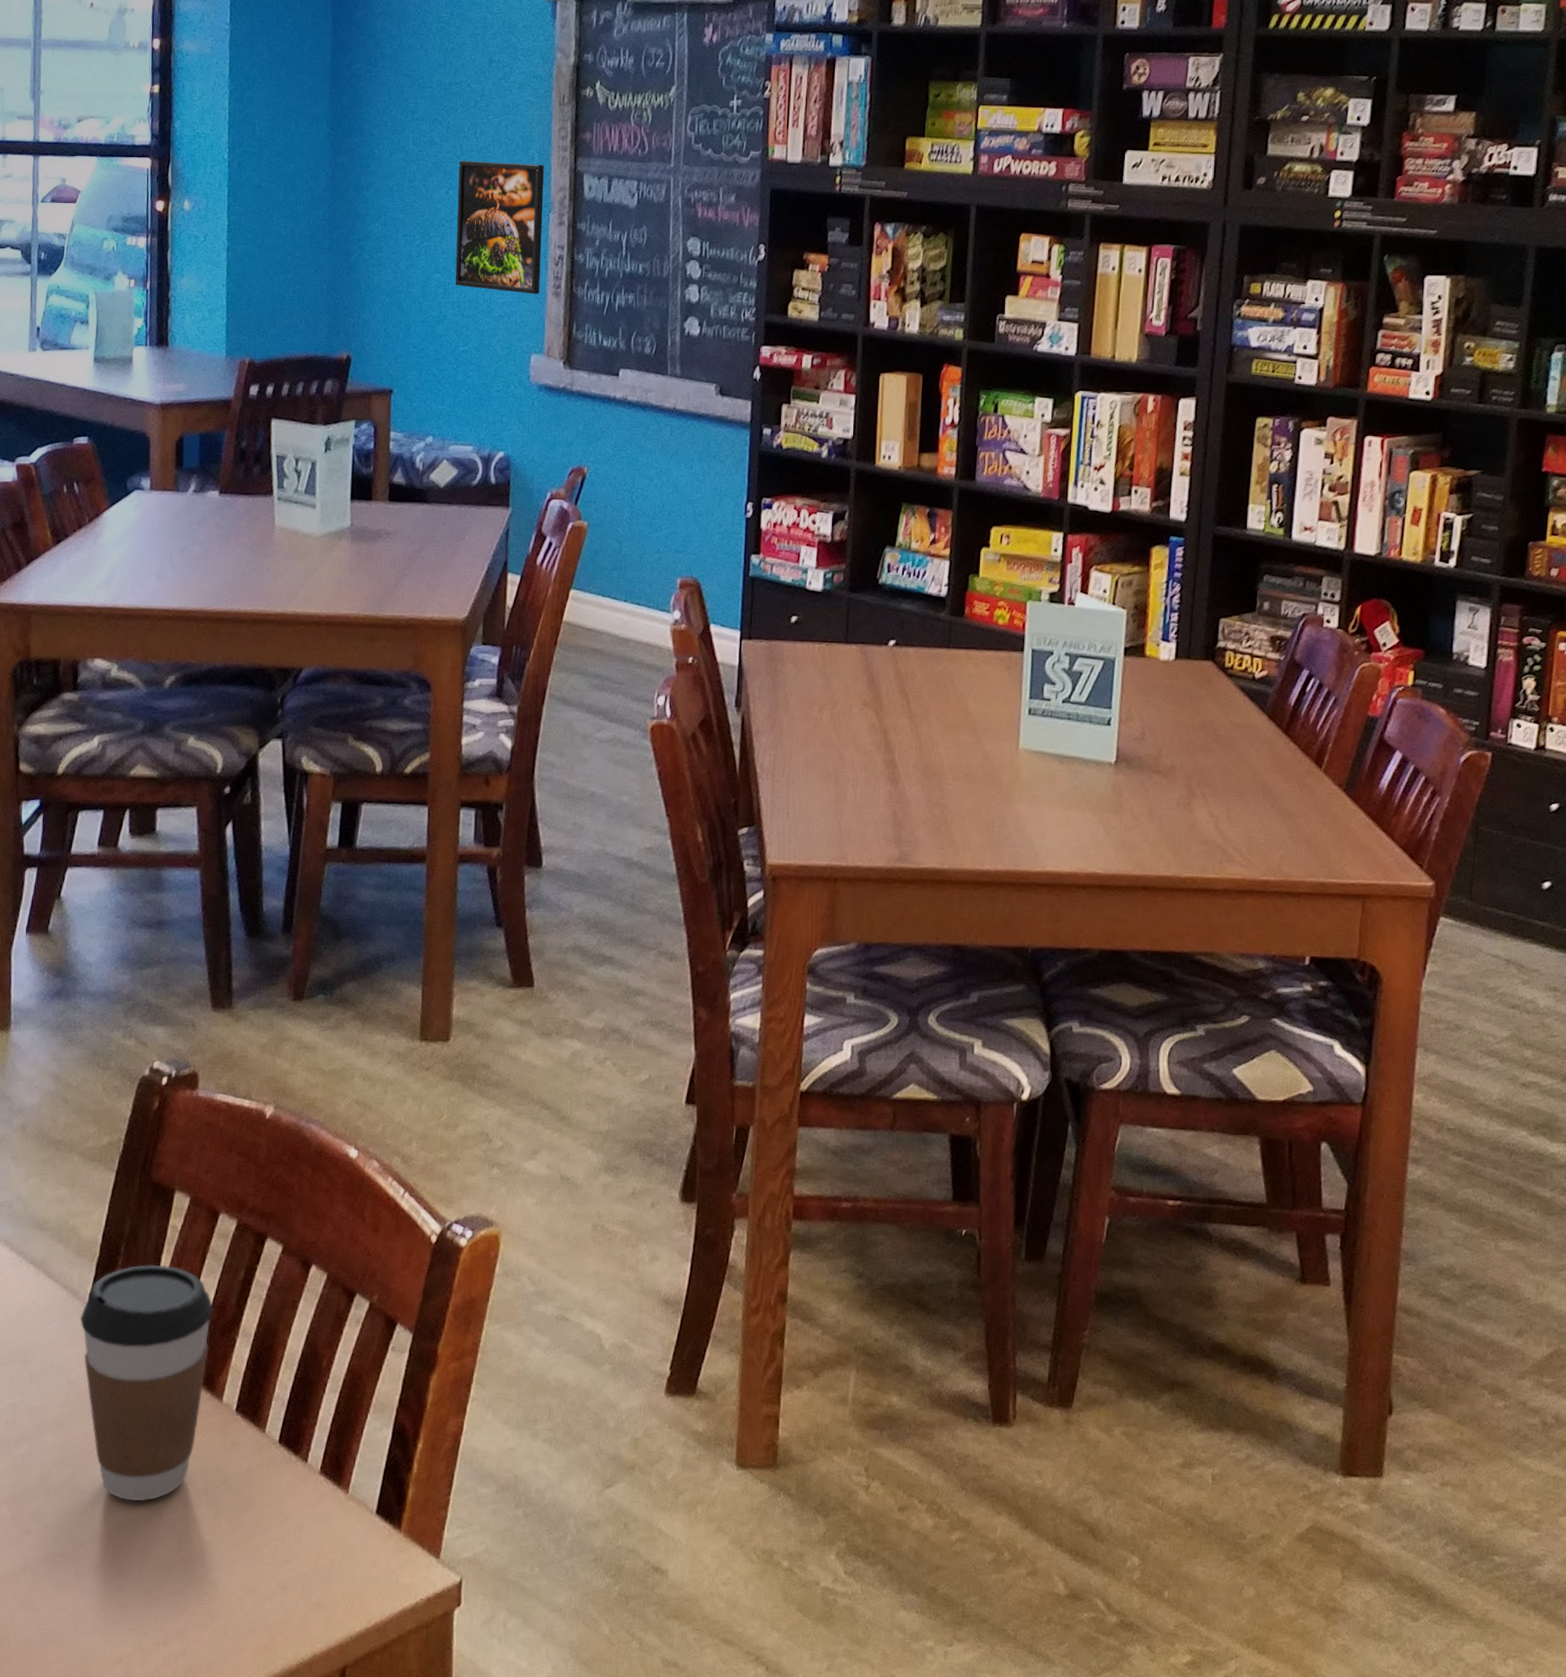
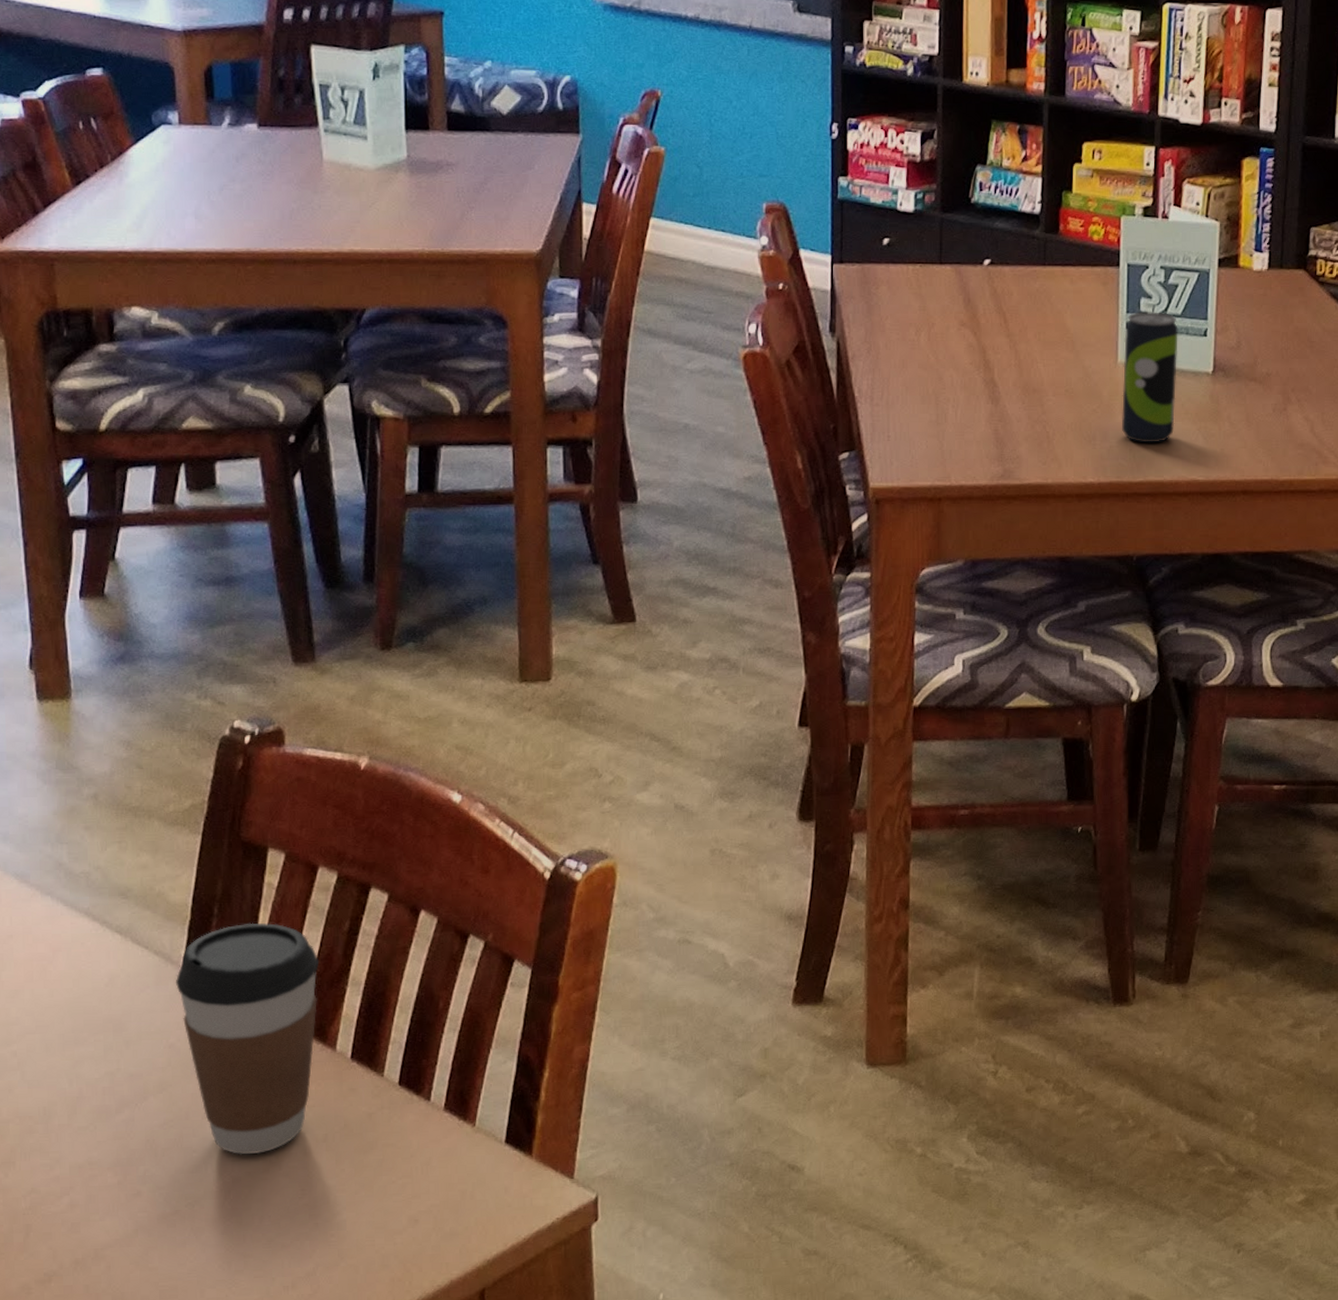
beverage can: none [1021,698,1082,833] -> present [1122,312,1178,443]

